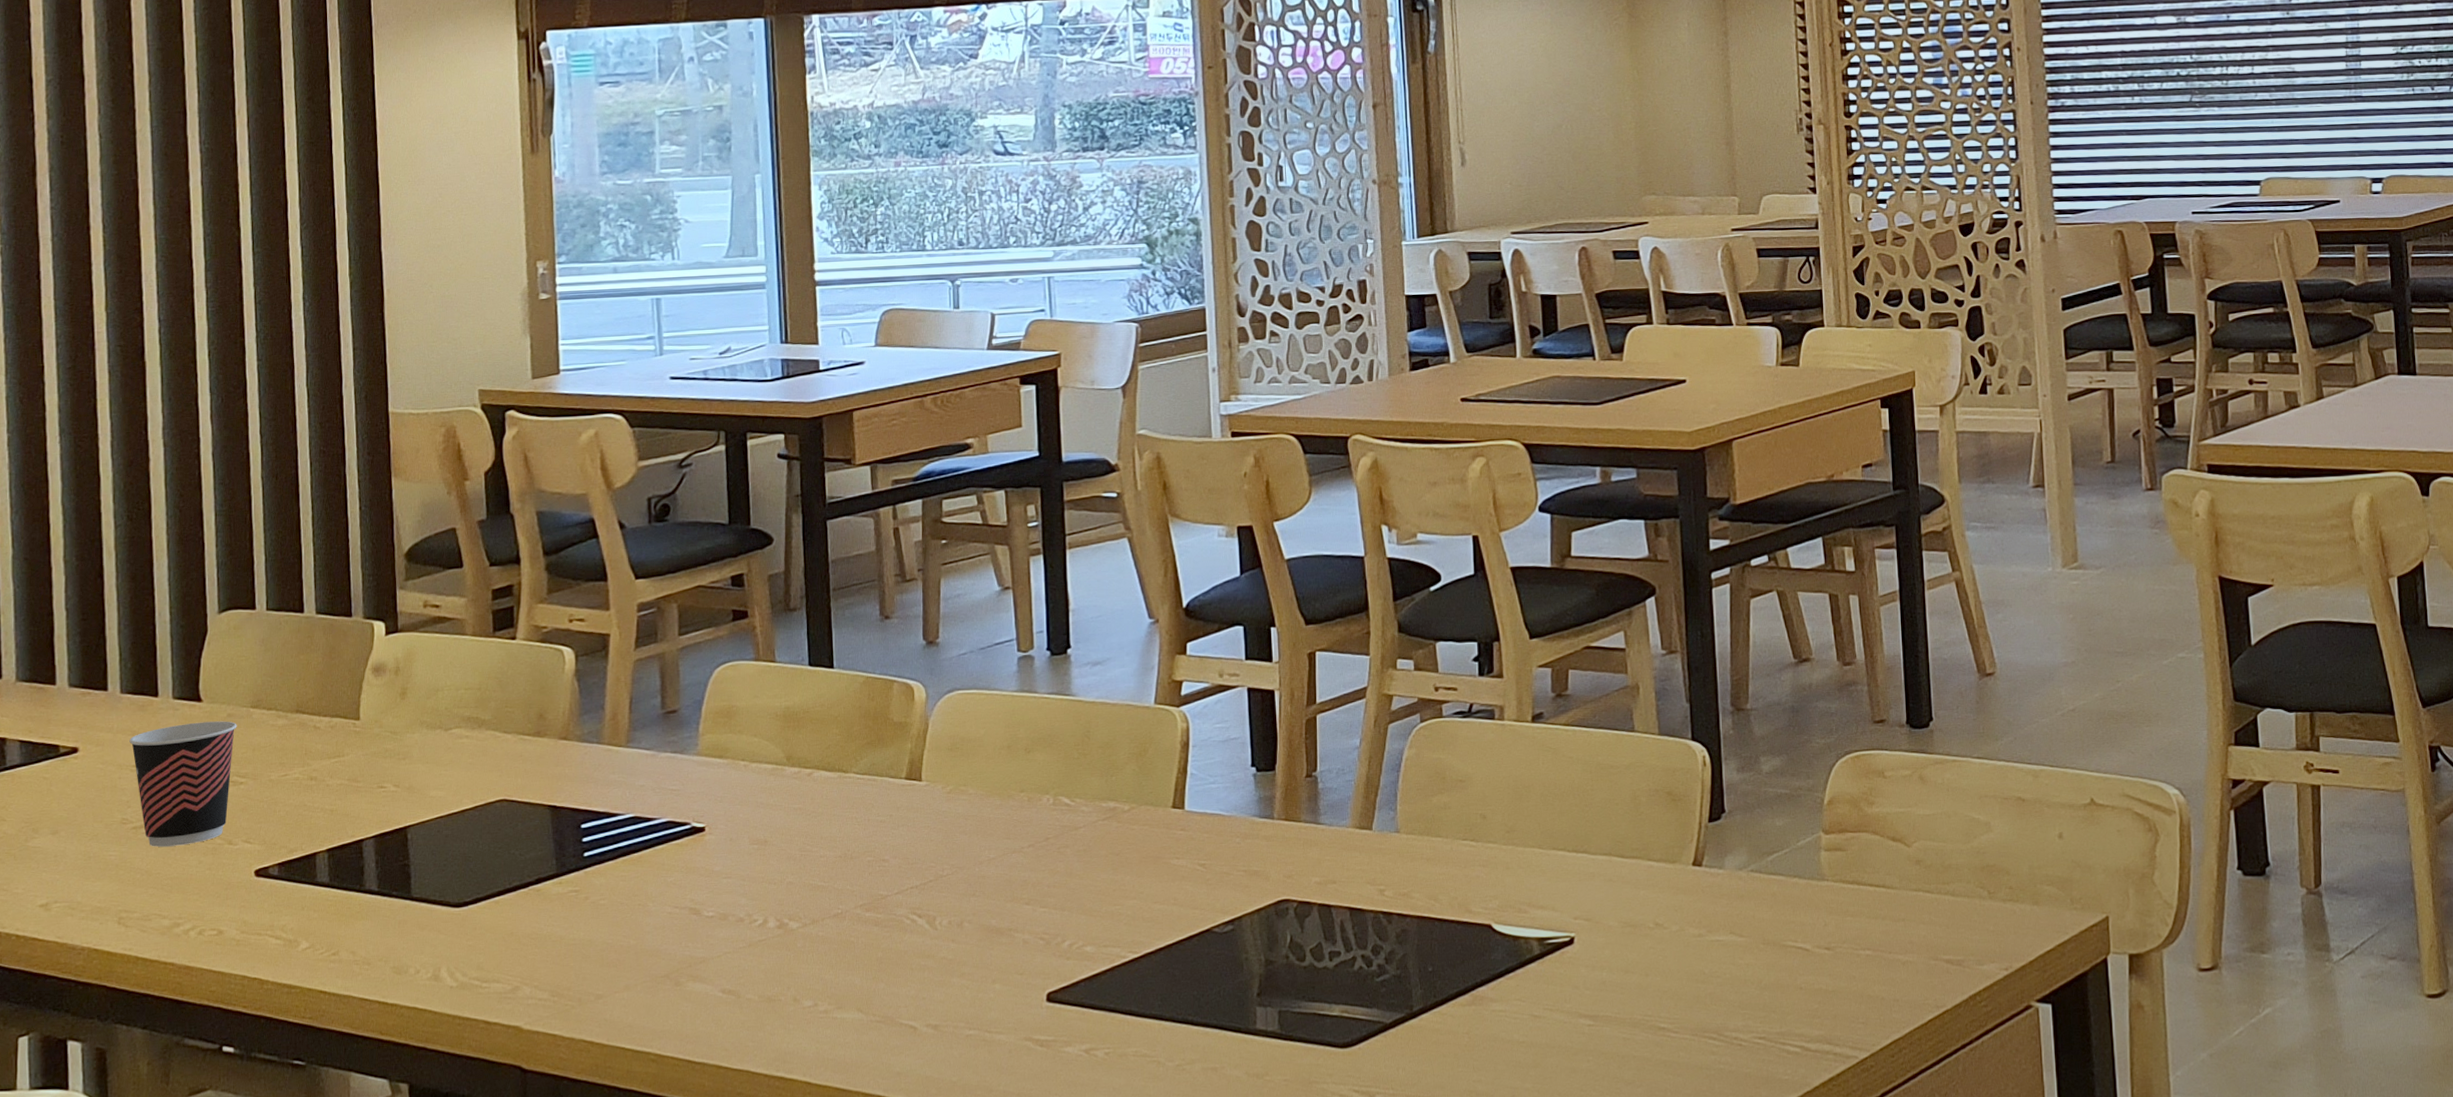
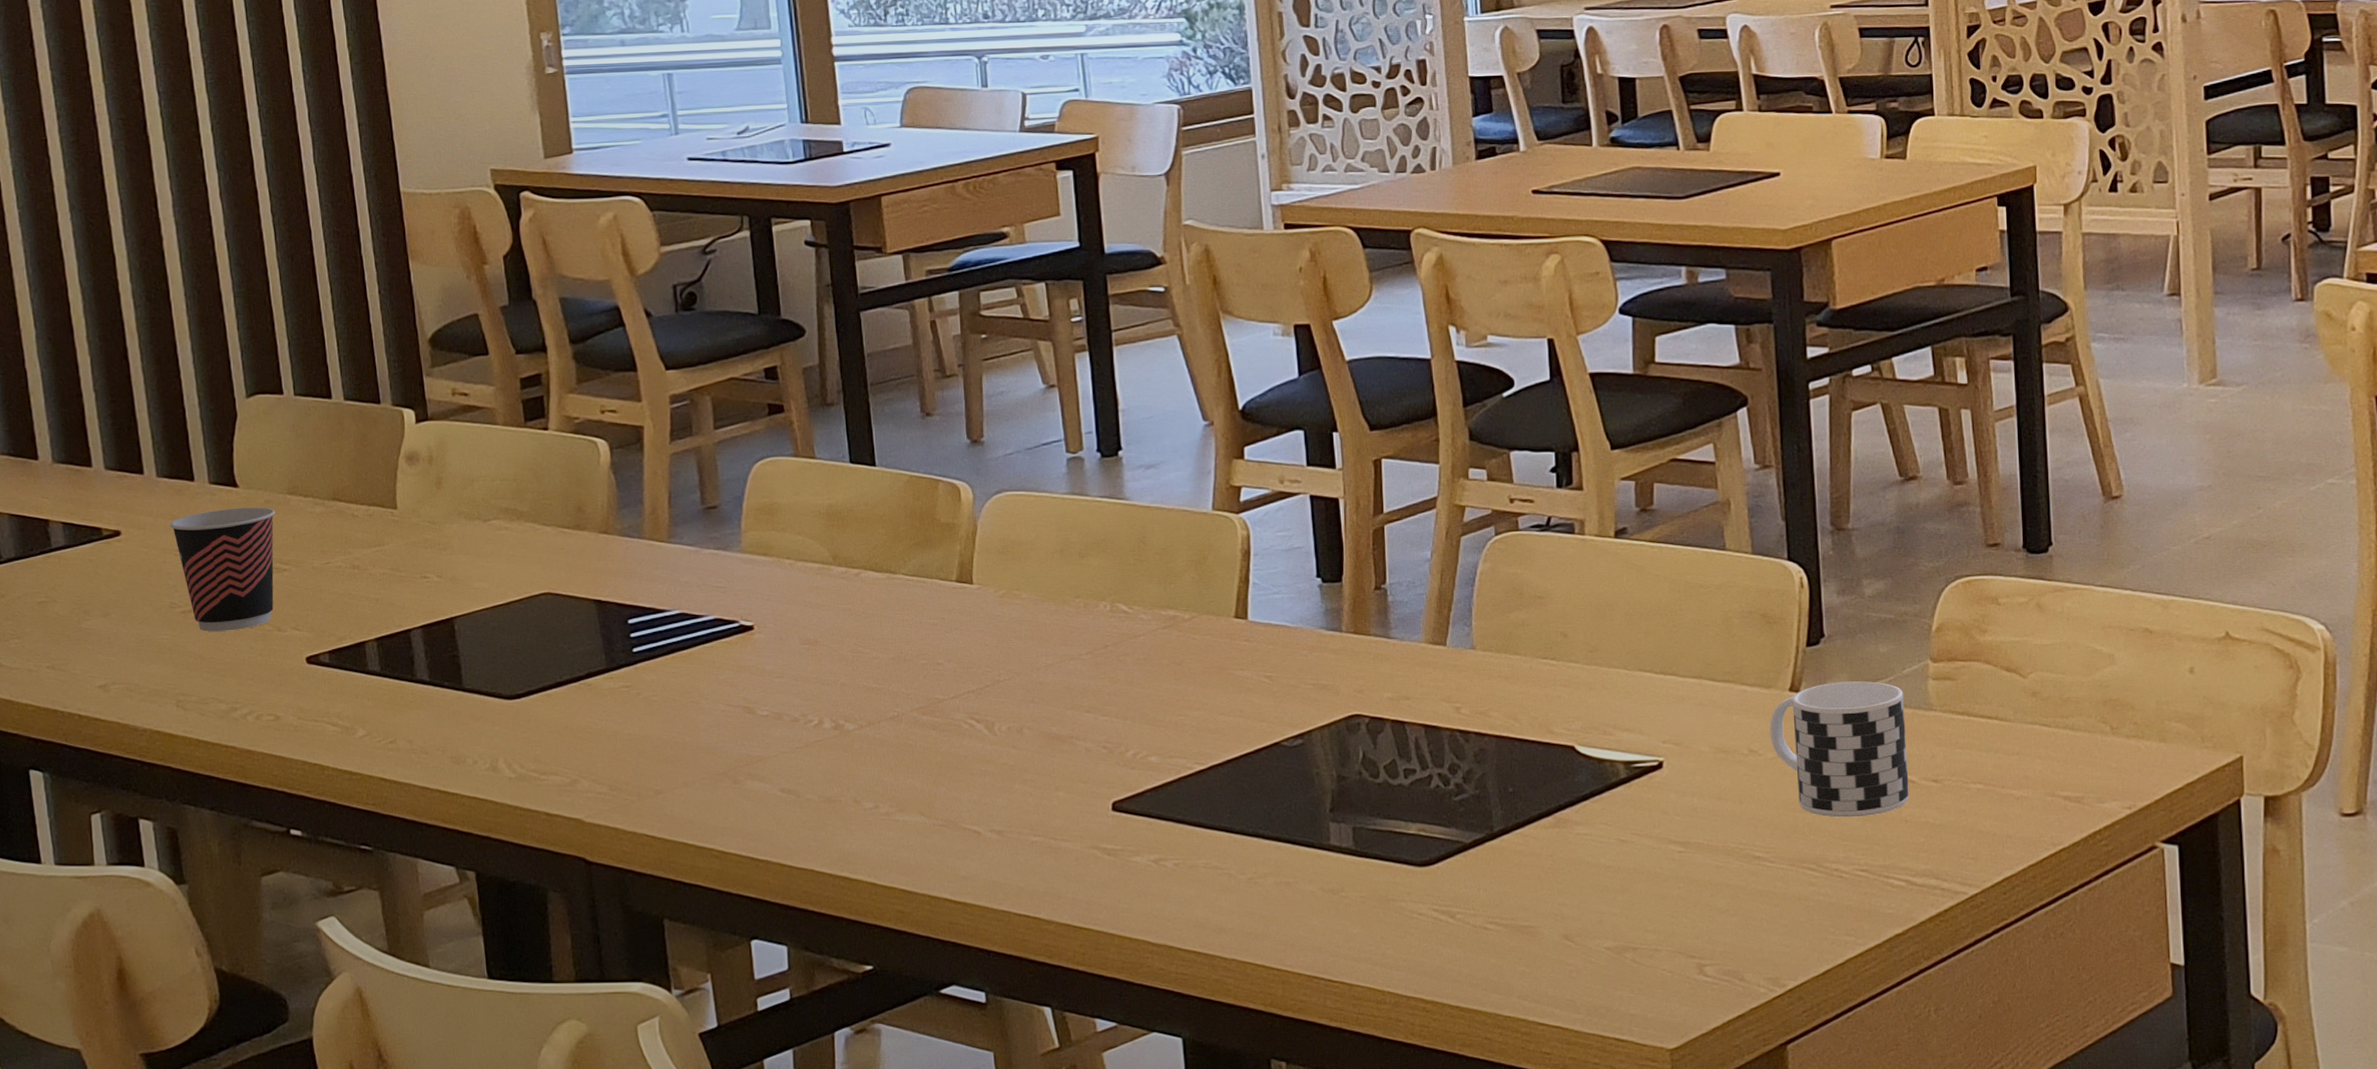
cup: none [1674,854,1804,987] -> present [1769,681,1909,818]

